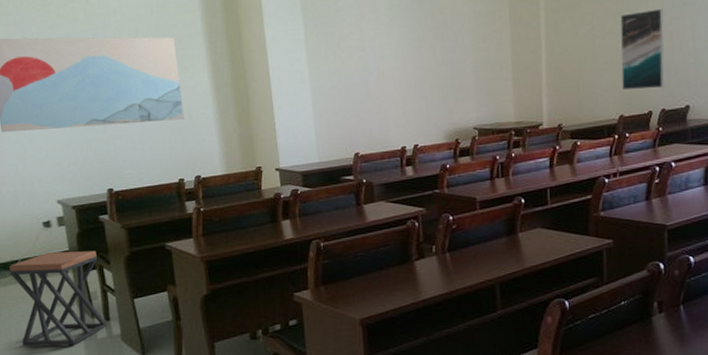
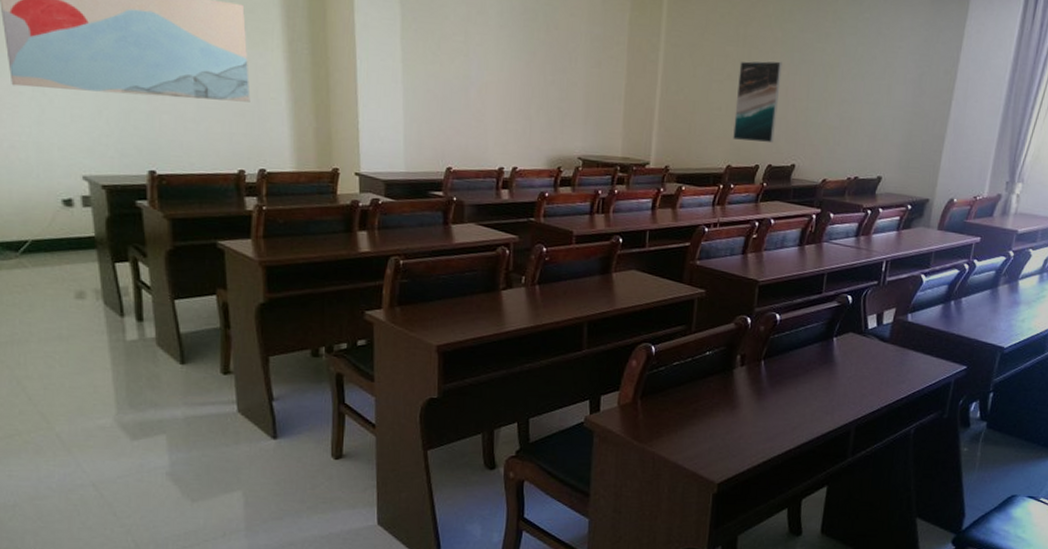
stool: present [9,251,108,346] -> none [16,236,140,345]

